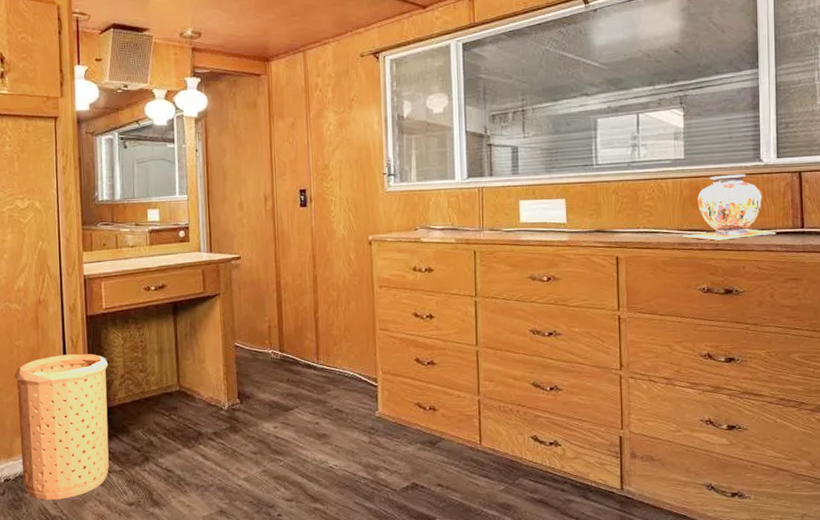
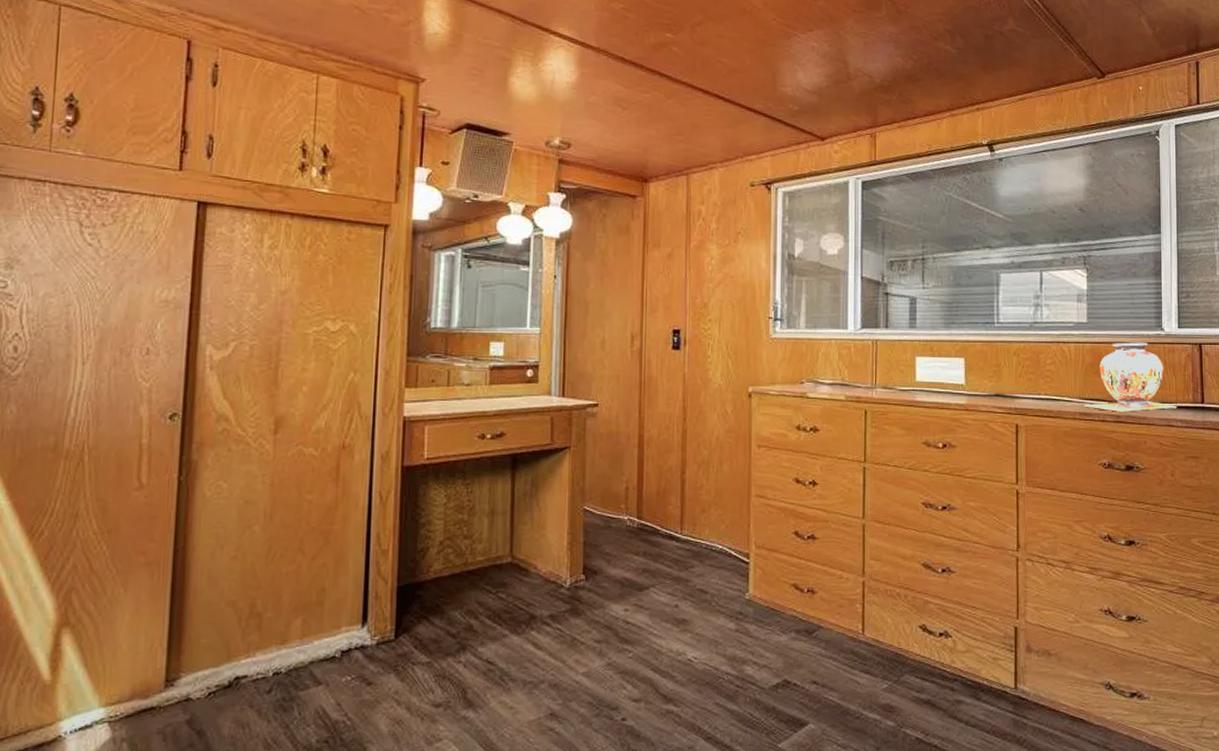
laundry basket: present [13,353,109,500] -> none [298,513,424,700]

